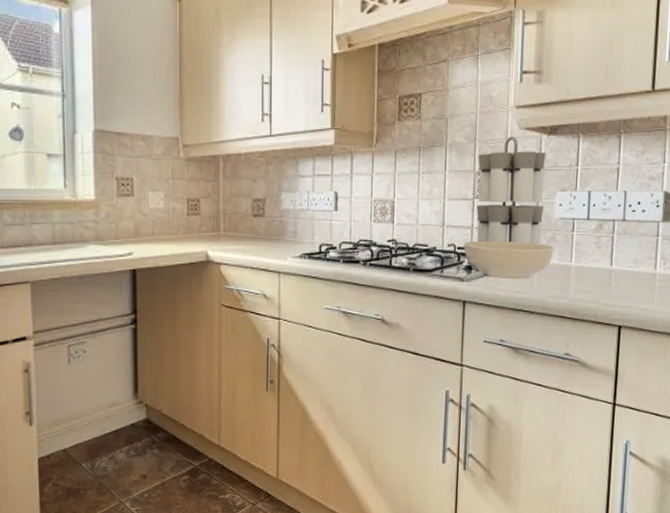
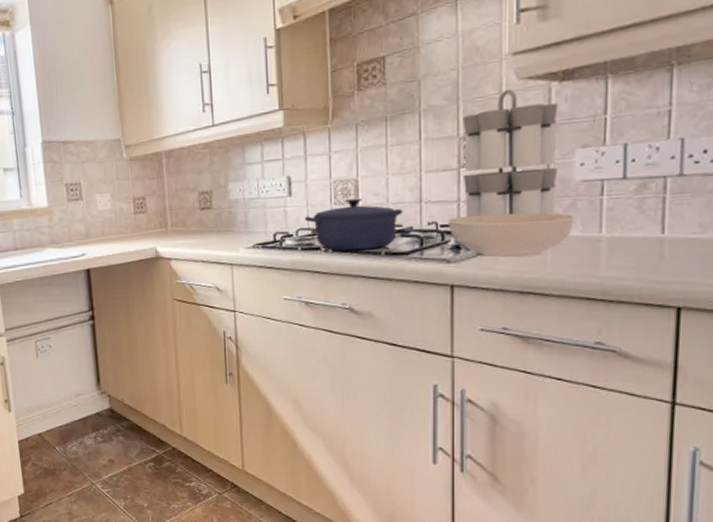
cooking pot: none [347,217,429,267] -> present [304,197,403,253]

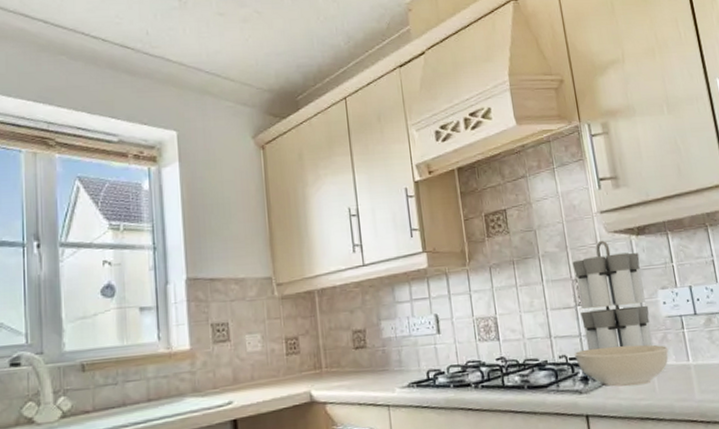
cooking pot: present [304,197,403,253] -> none [453,334,538,388]

